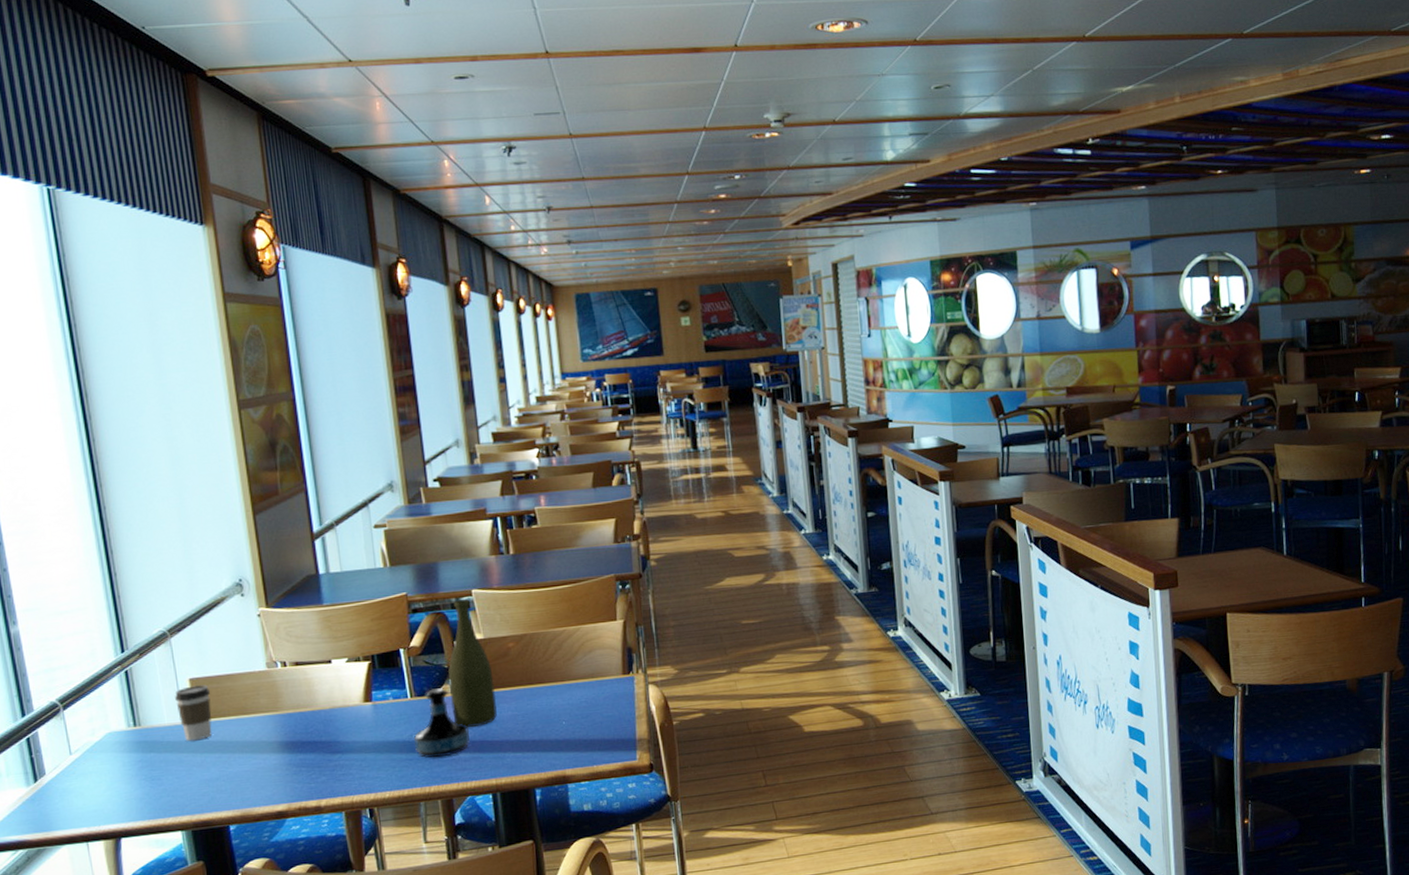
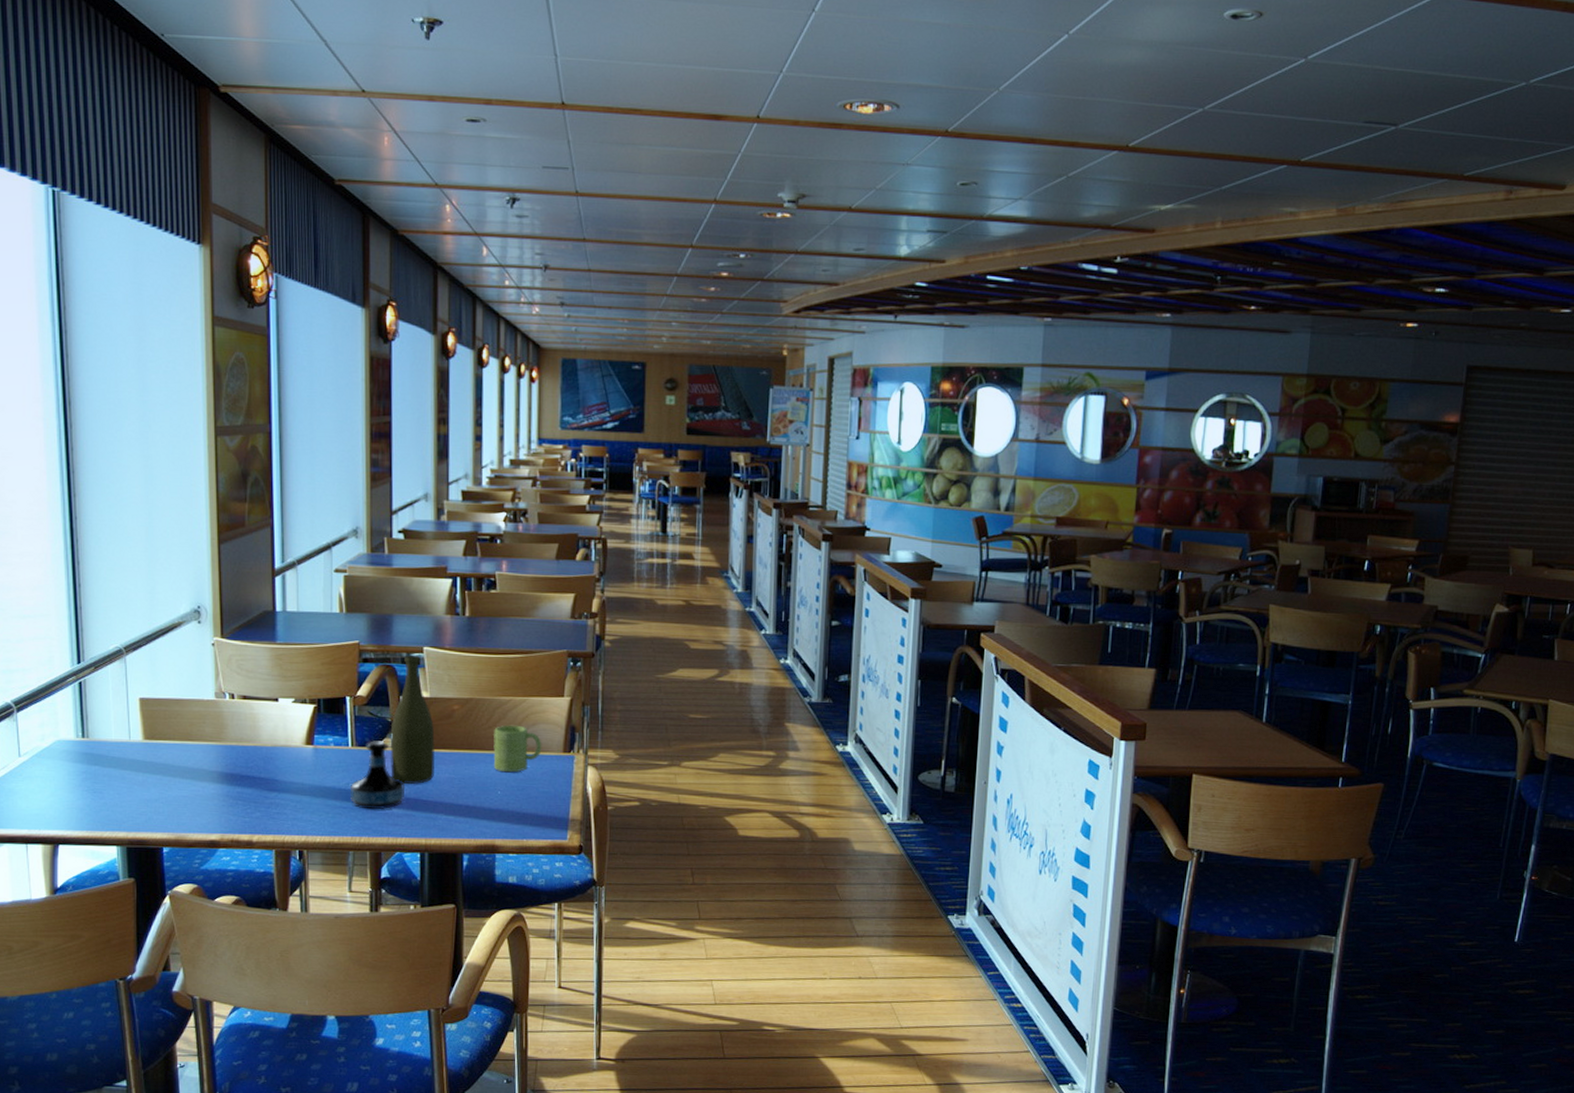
coffee cup: present [175,685,212,741] -> none [124,705,159,760]
mug: none [551,654,602,703] -> present [493,725,542,773]

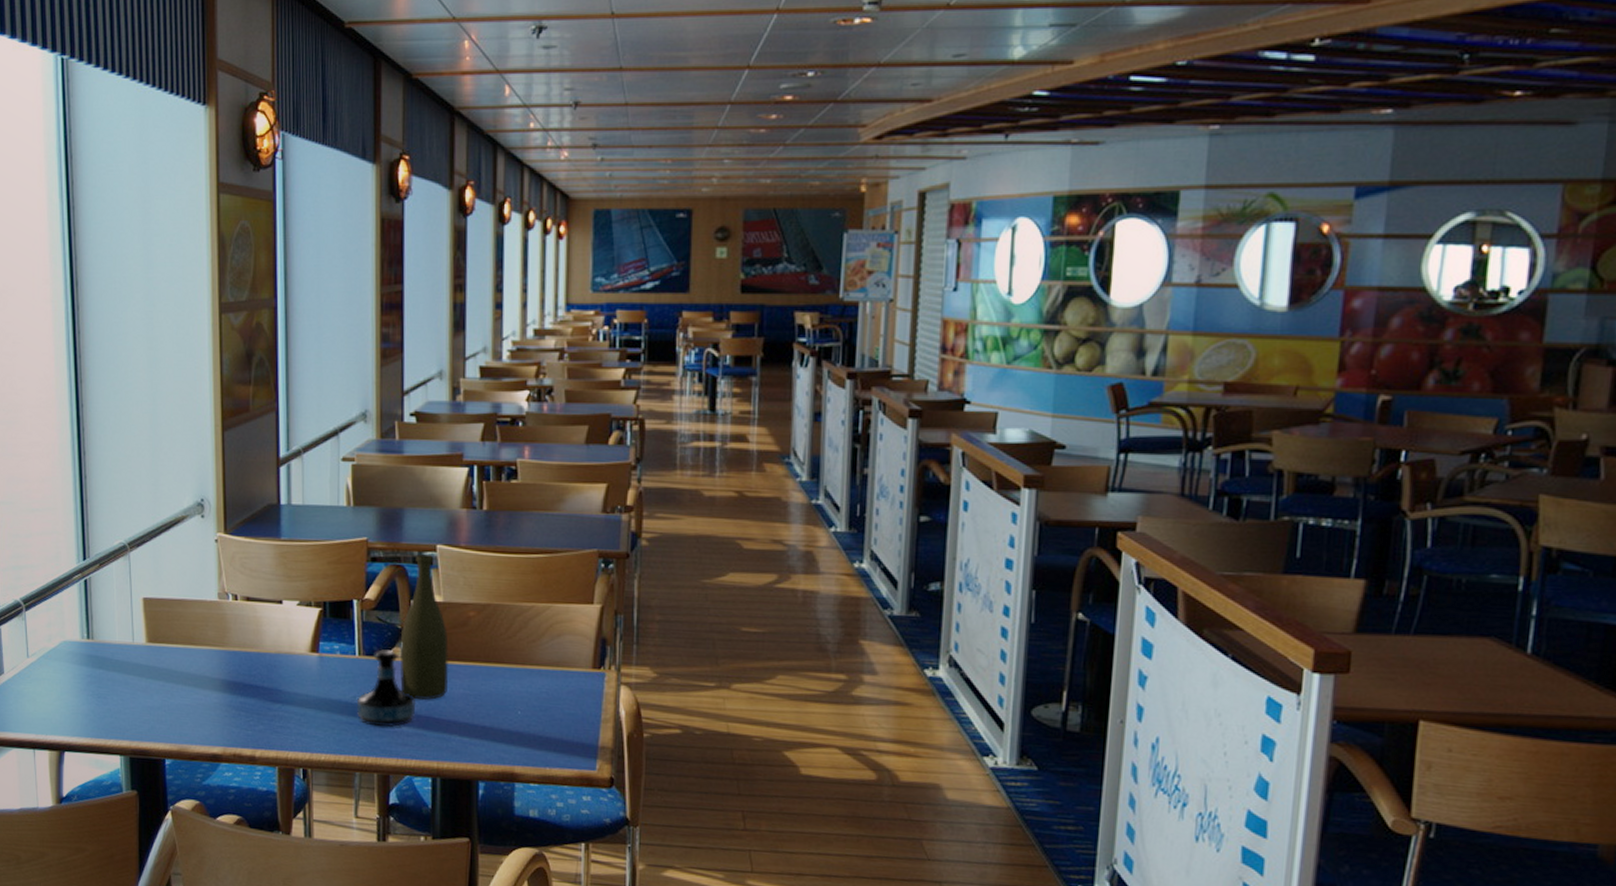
mug: present [493,725,542,773] -> none [513,635,568,690]

